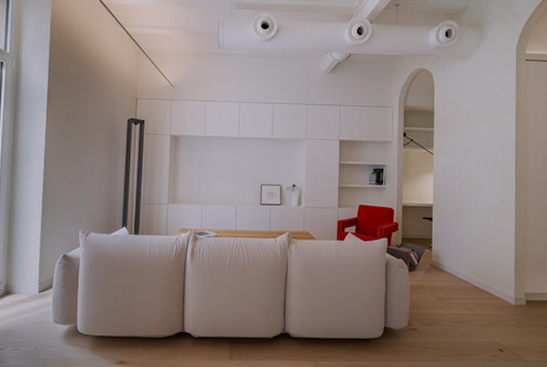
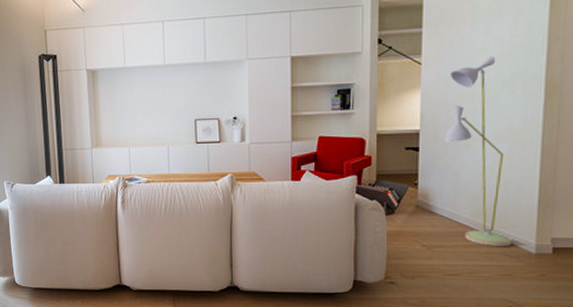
floor lamp: none [450,152,499,300] -> present [444,55,513,247]

